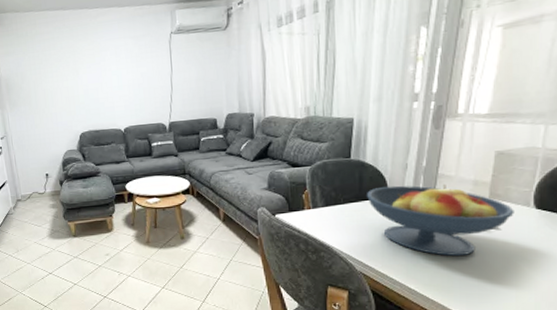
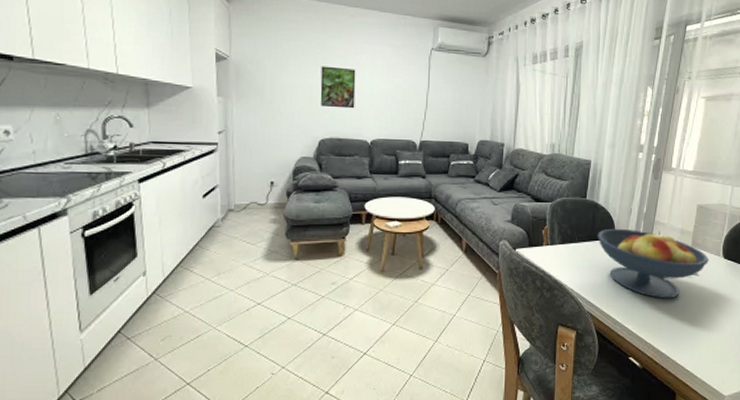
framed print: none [73,66,107,104] -> present [320,66,356,109]

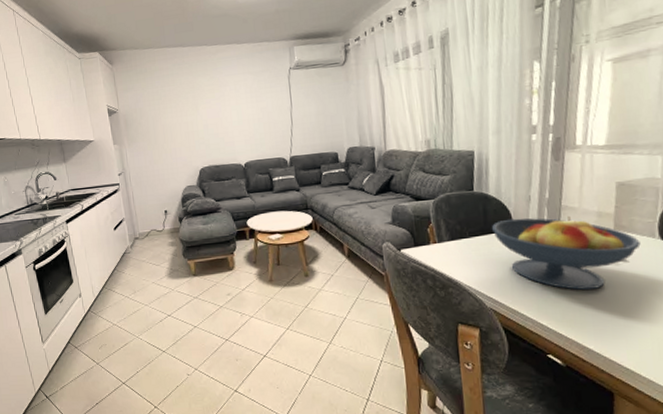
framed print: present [320,66,356,109] -> none [192,101,226,139]

